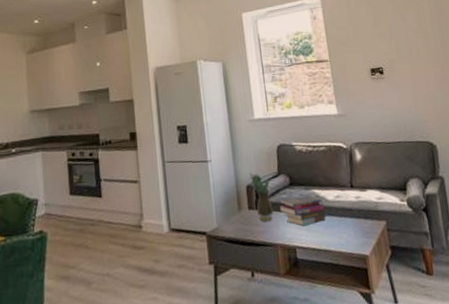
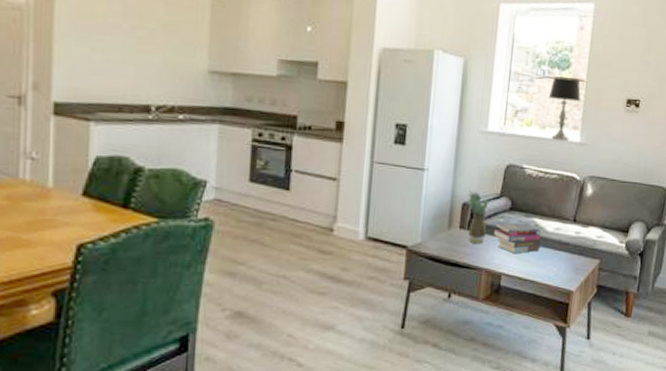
table lamp: none [300,60,330,117] -> present [548,76,581,142]

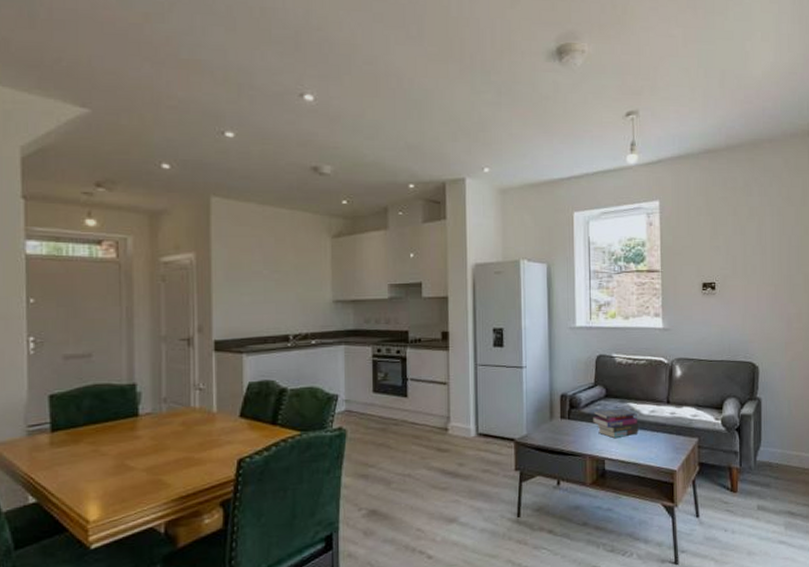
vase: present [468,190,489,244] -> none [565,382,586,432]
table lamp: present [548,76,581,142] -> none [627,270,659,329]

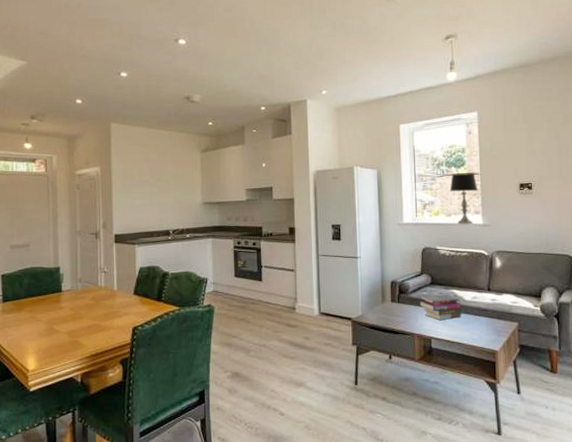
table lamp: none [627,270,659,329] -> present [449,173,478,225]

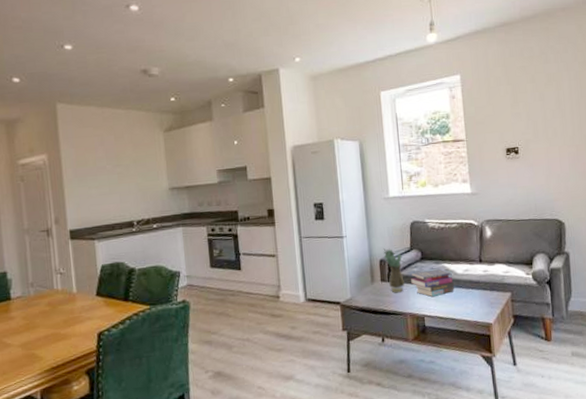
vase: none [395,271,414,314] -> present [383,248,405,293]
table lamp: present [449,173,478,225] -> none [435,139,465,195]

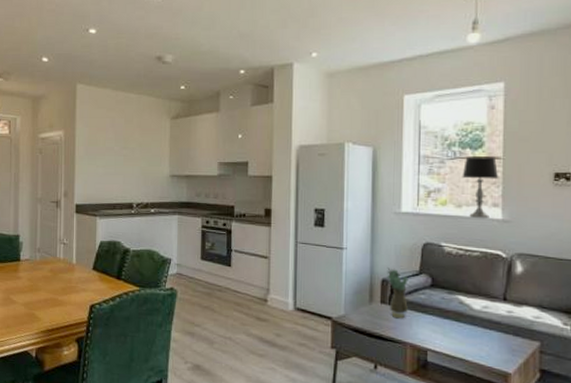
books: present [411,269,454,298] -> none [416,299,468,331]
table lamp: none [435,139,465,195] -> present [462,156,499,219]

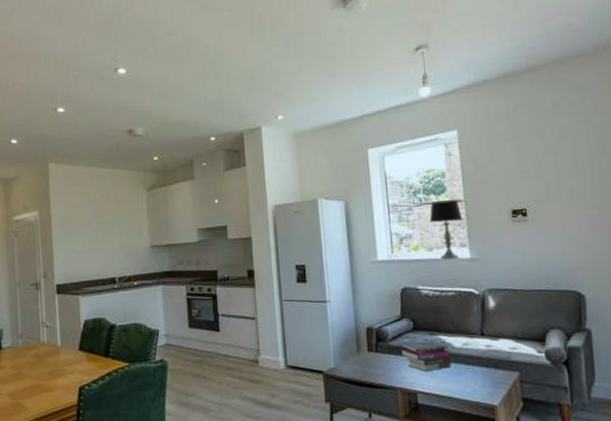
vase: present [387,268,409,319] -> none [370,315,394,365]
books: none [416,299,468,331] -> present [402,341,452,372]

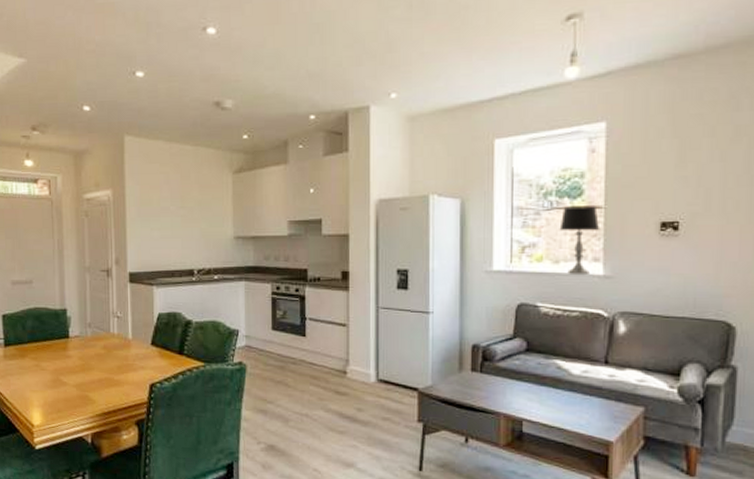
books: present [402,341,452,372] -> none [510,365,566,399]

